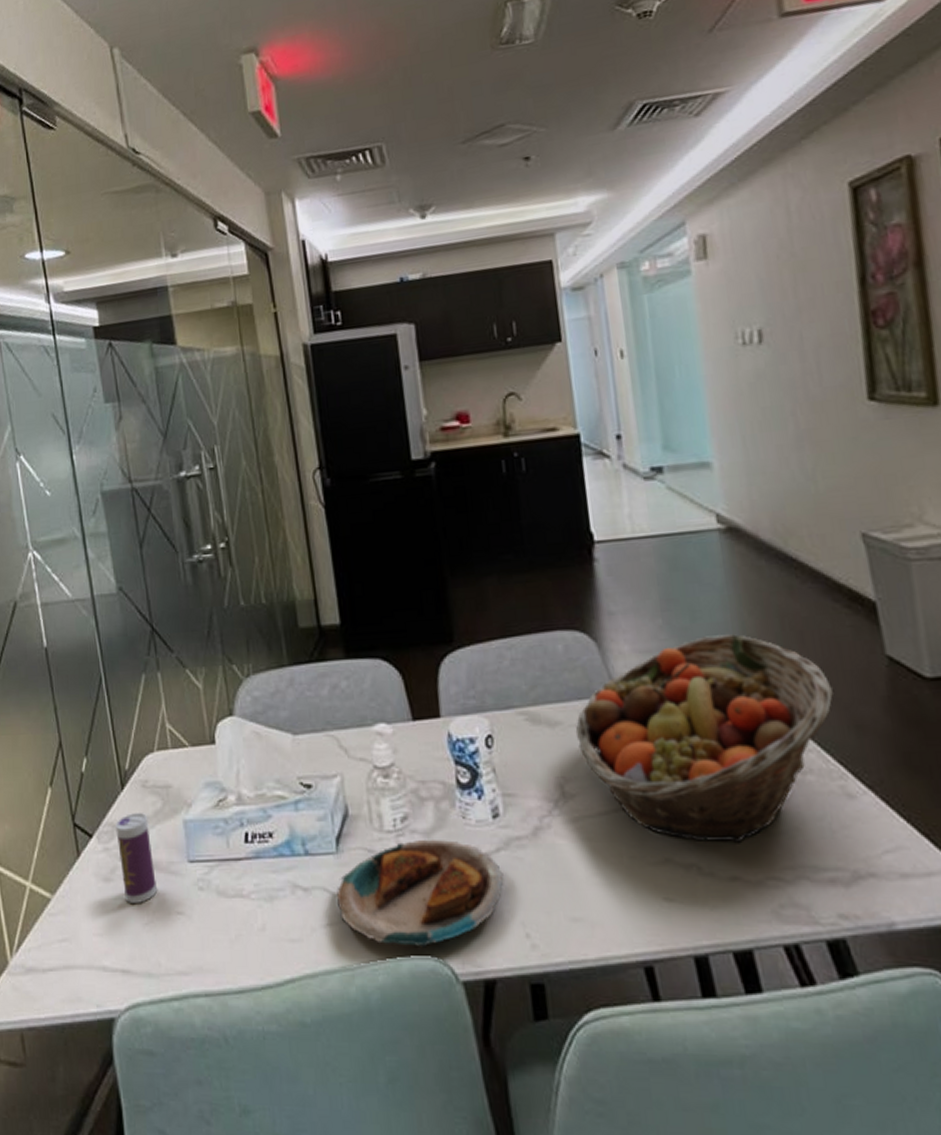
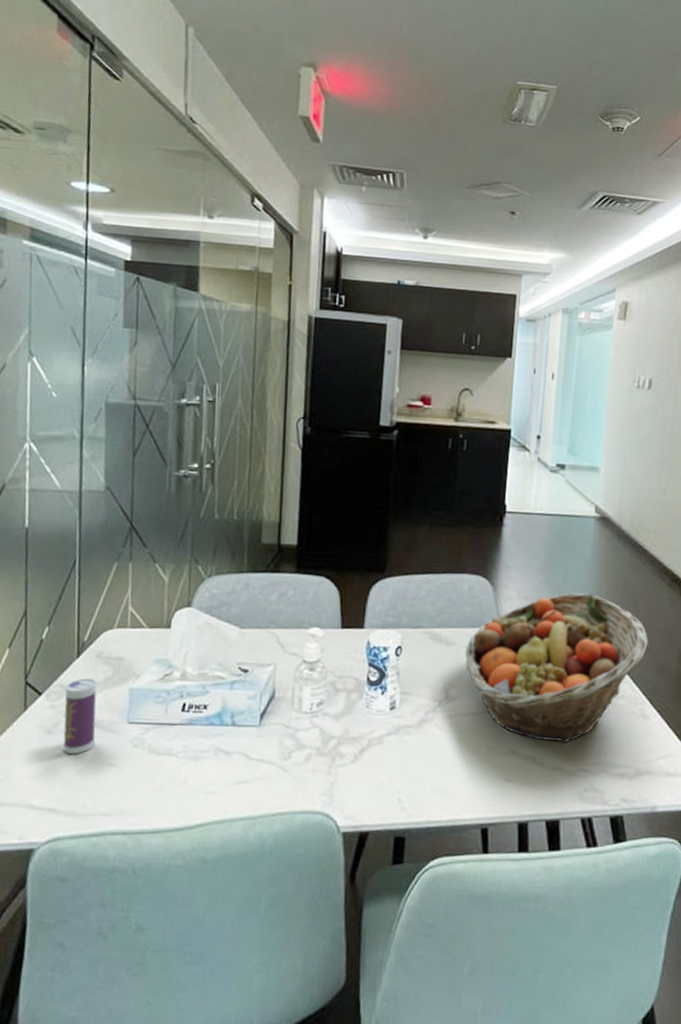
plate: present [337,839,503,948] -> none [252,721,390,805]

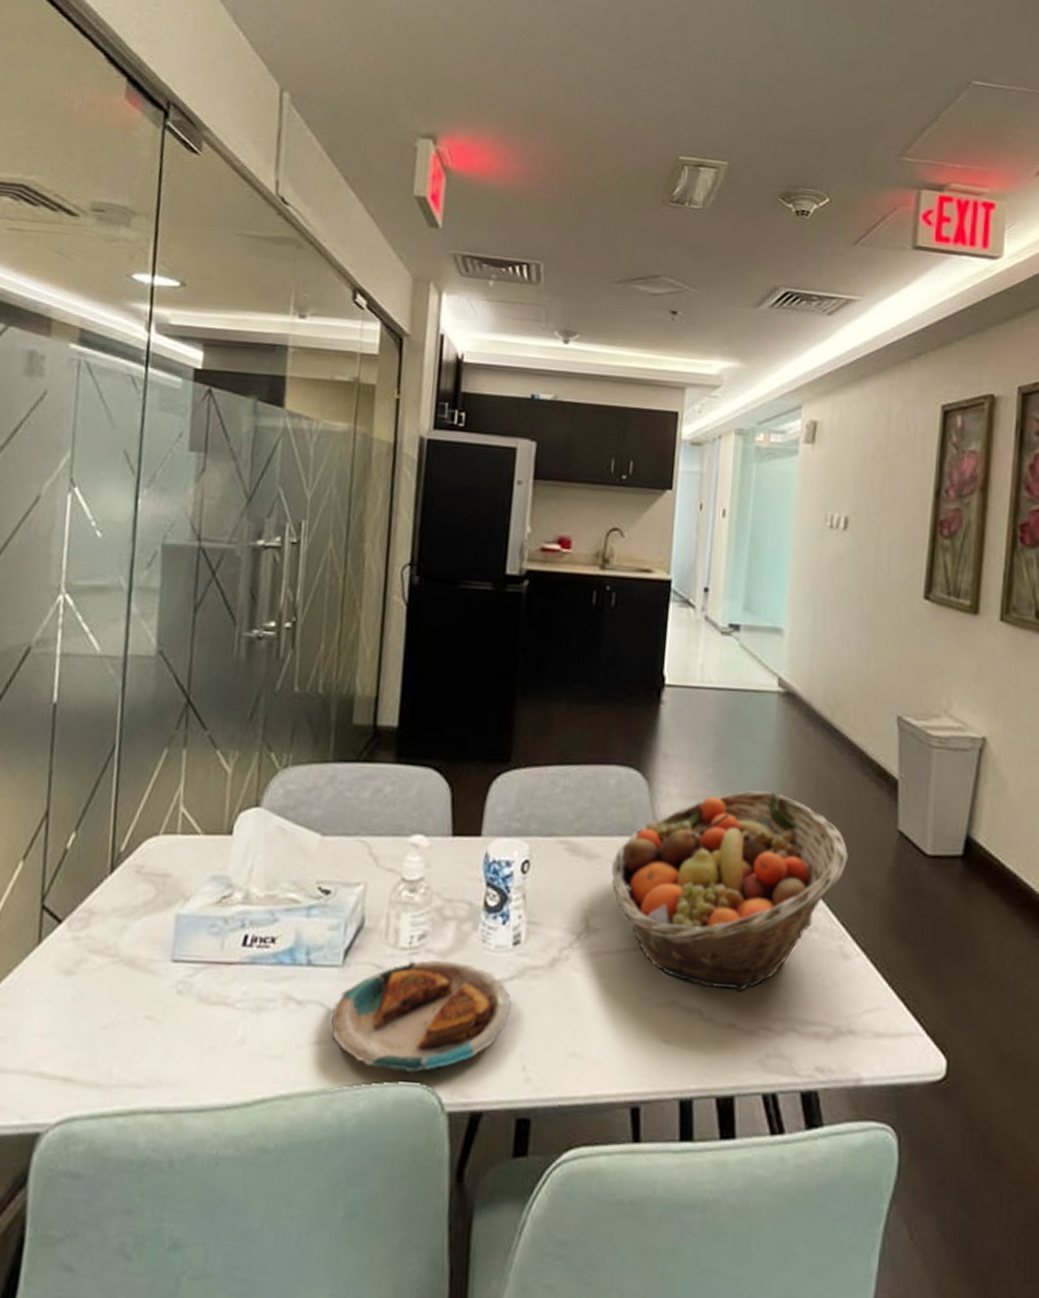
beverage can: present [63,678,97,754] -> none [85,901,135,1003]
plate: none [252,721,390,805] -> present [331,960,512,1074]

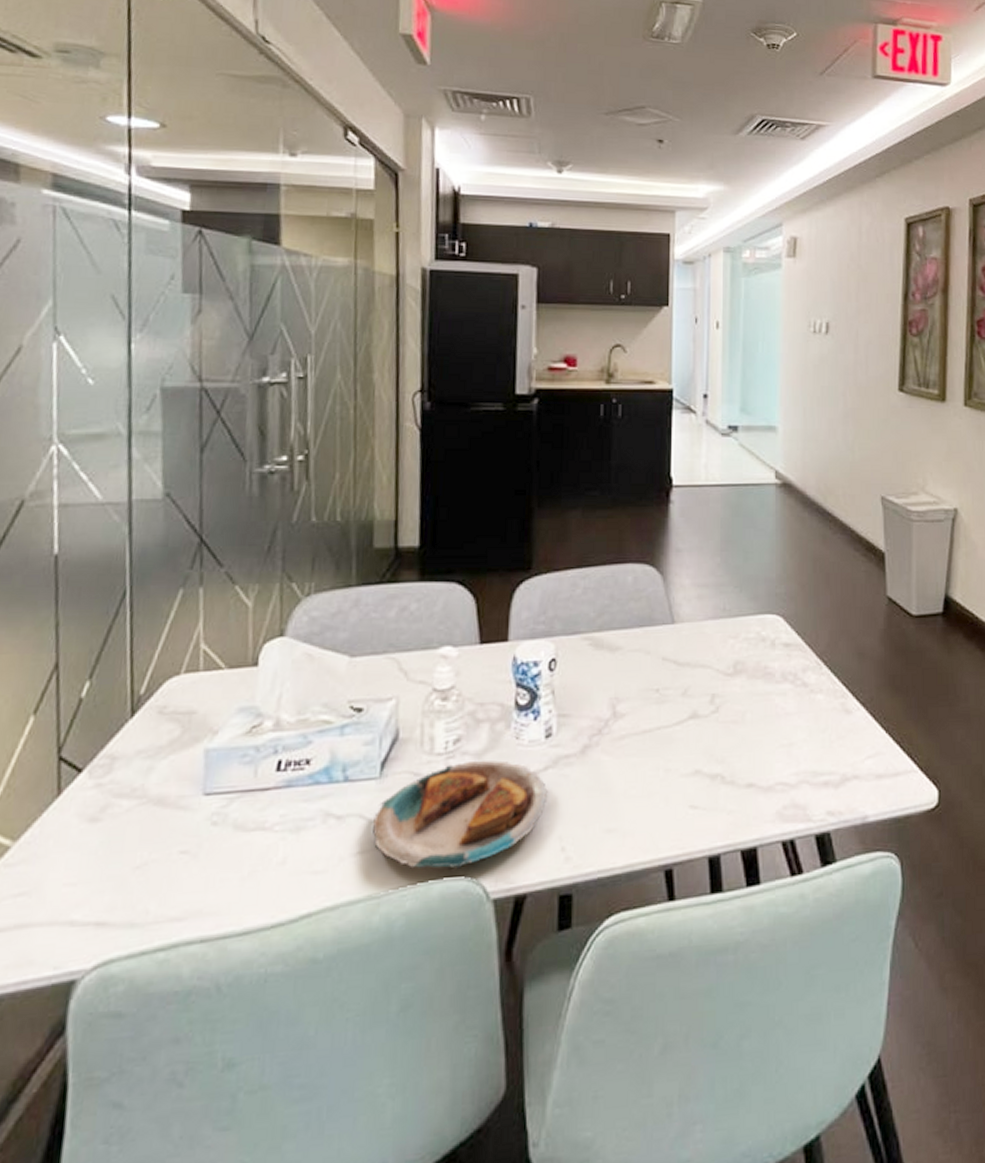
fruit basket: present [611,790,848,993] -> none [633,574,845,755]

